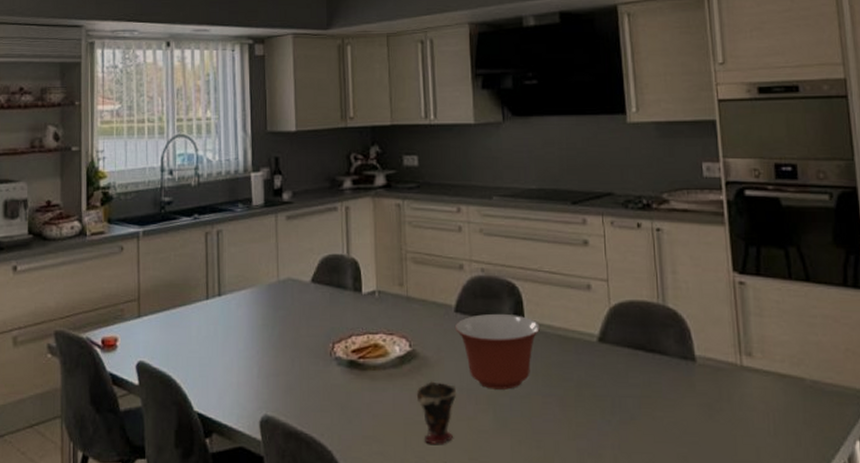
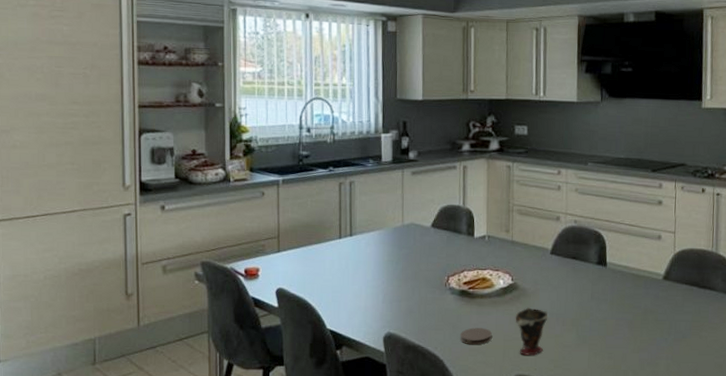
coaster: none [350,408,389,431] -> present [460,328,492,345]
mixing bowl: present [454,313,540,390] -> none [549,256,618,315]

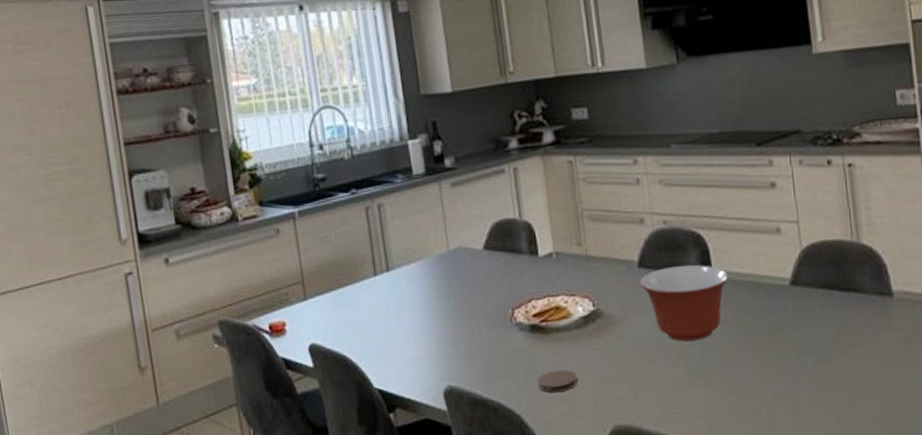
cup: present [515,307,548,356] -> none [603,338,646,400]
mixing bowl: none [549,256,618,315] -> present [639,264,729,341]

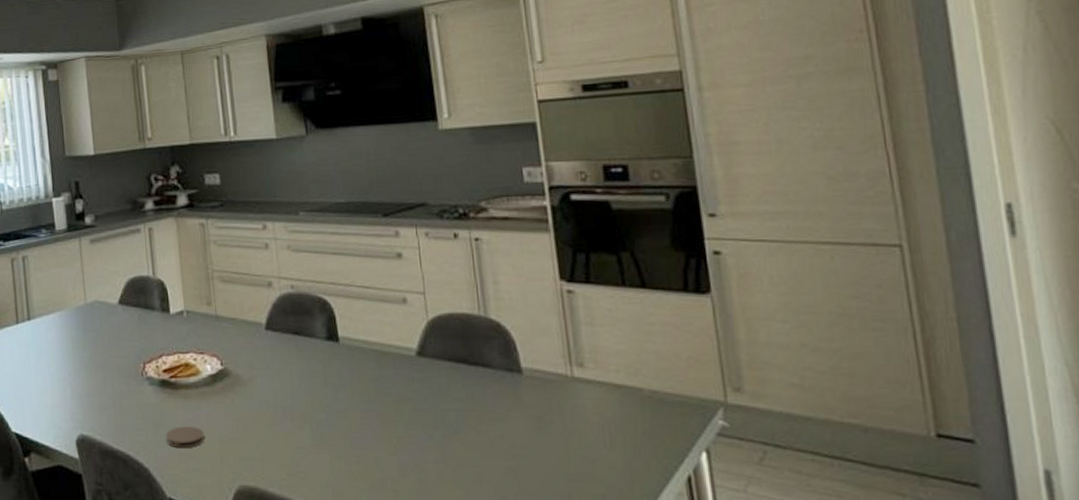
mixing bowl: present [639,264,729,341] -> none [266,329,355,406]

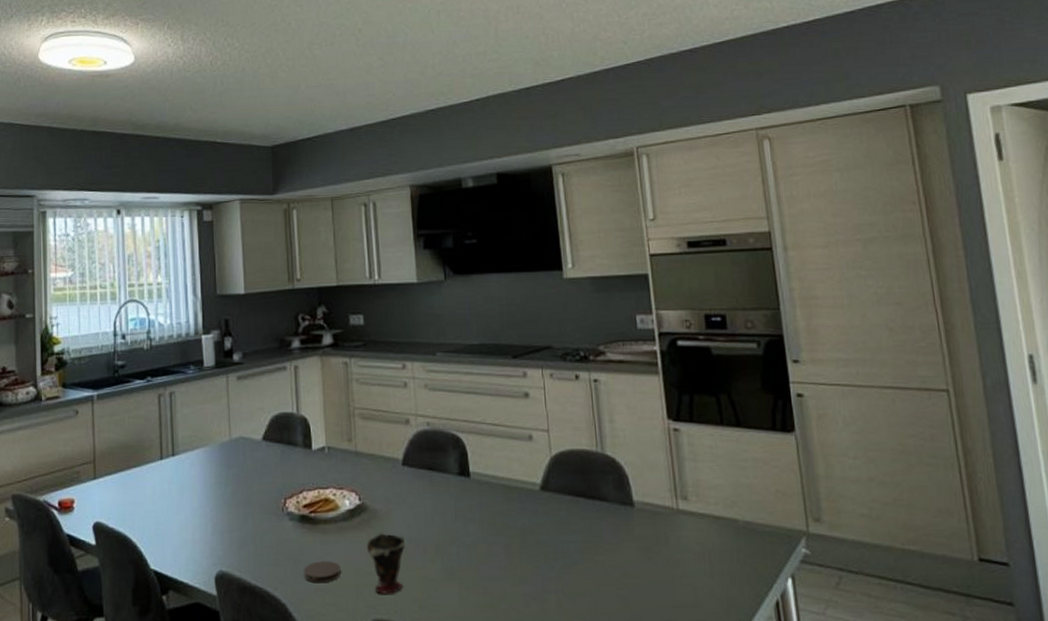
cup: none [230,399,272,461] -> present [366,533,406,594]

